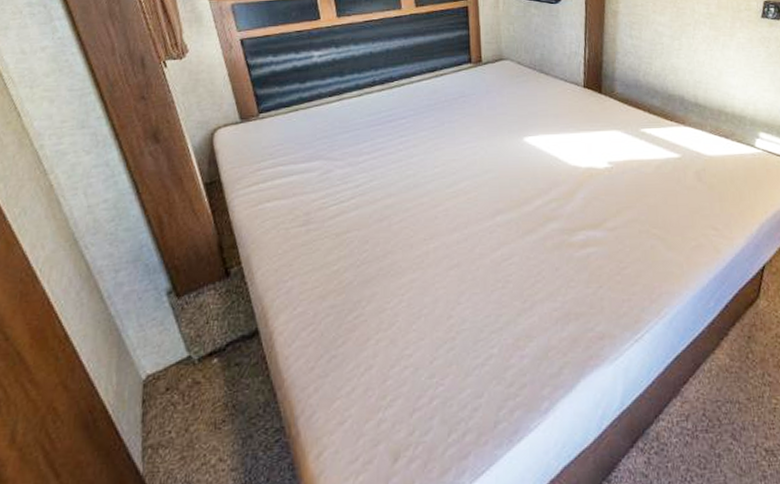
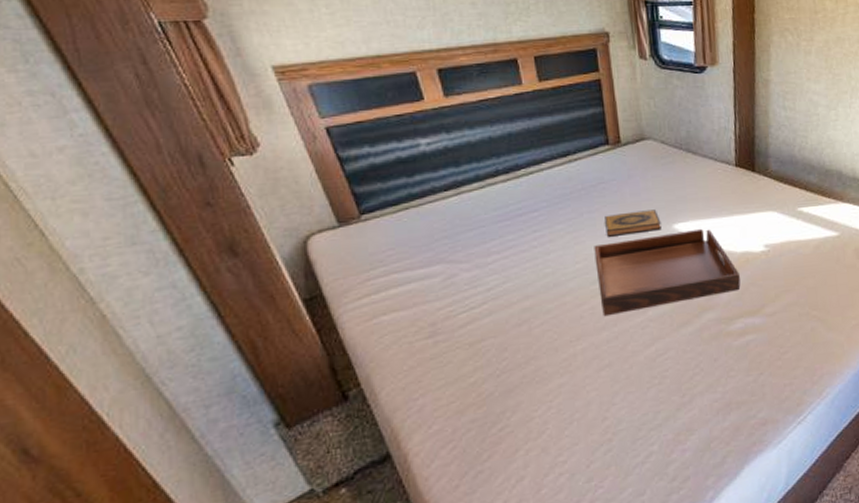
serving tray: none [452,142,584,219] -> present [594,228,741,317]
hardback book: none [463,123,513,145] -> present [605,209,662,237]

